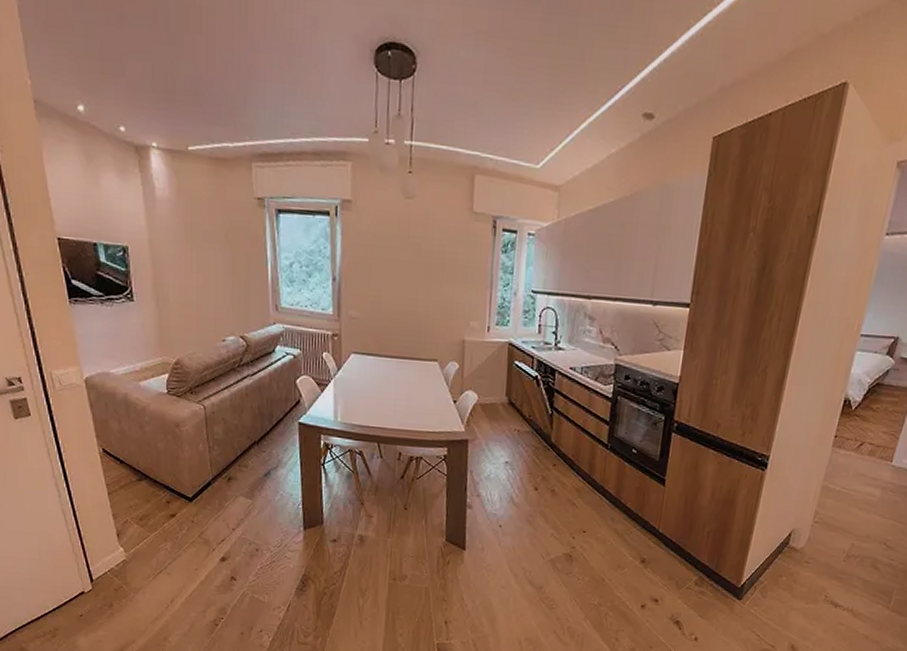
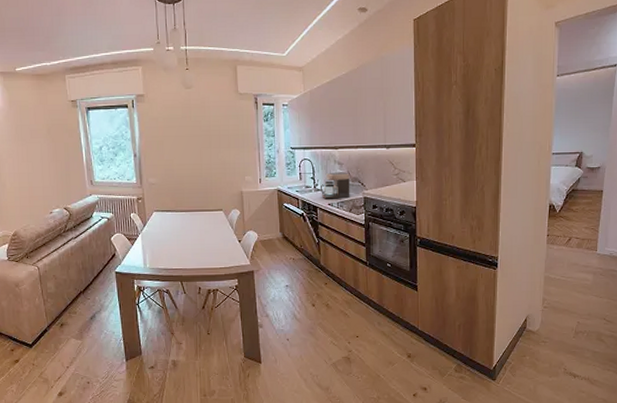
coffee maker: none [563,328,602,363] -> present [321,172,350,199]

